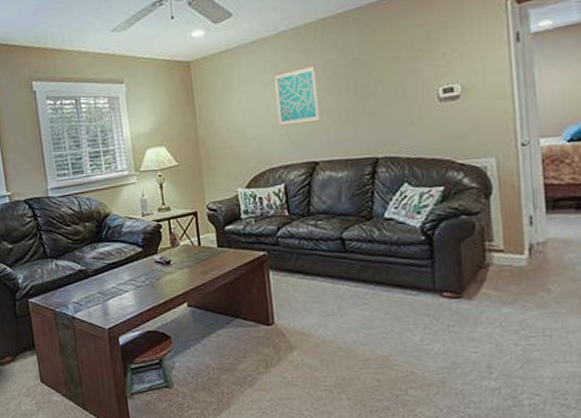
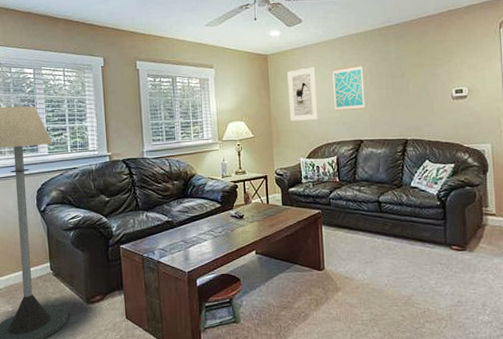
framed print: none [216,72,258,143] -> present [287,67,318,121]

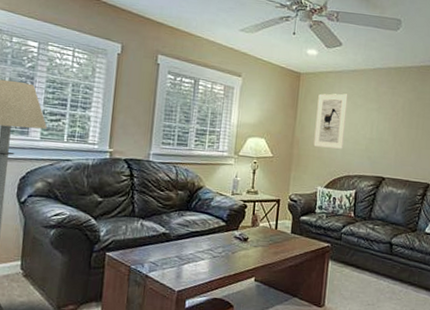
wall art: present [332,65,366,112] -> none [361,99,396,146]

